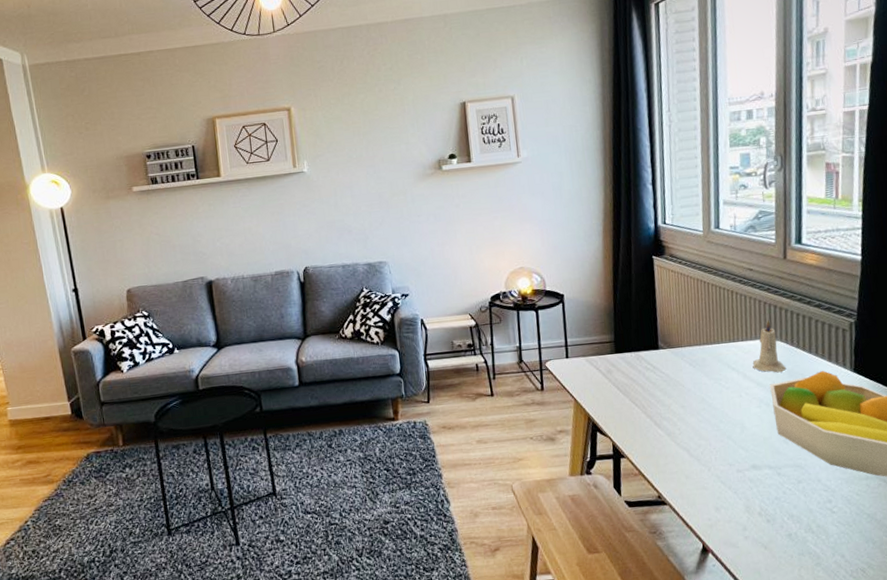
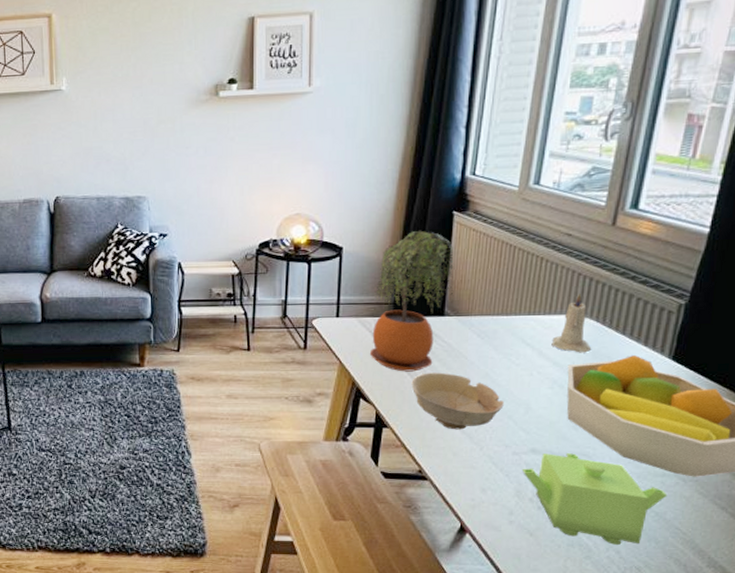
potted plant: none [597,274,664,404] -> present [370,230,454,372]
bowl: none [639,401,722,454] -> present [411,372,504,430]
teapot: none [747,465,874,549] -> present [521,453,667,545]

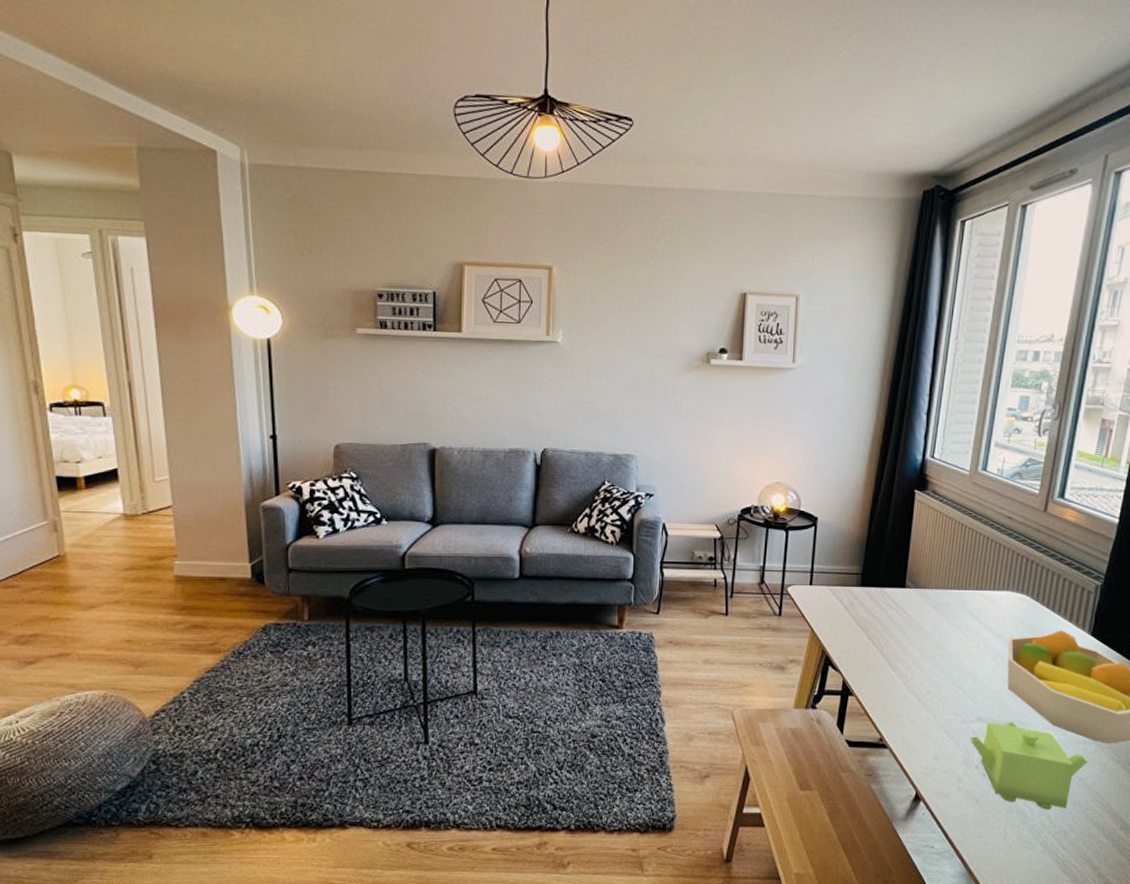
potted plant: present [370,230,454,372] -> none [839,505,915,641]
bowl: present [411,372,504,430] -> none [875,642,955,698]
candle: present [551,294,592,353] -> none [995,572,1028,627]

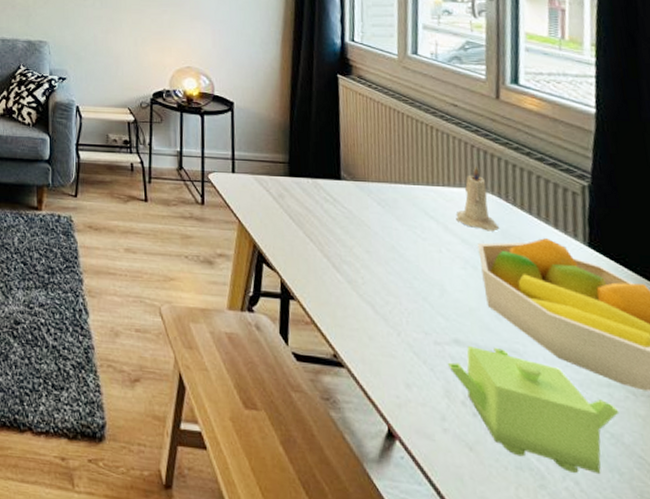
candle: none [995,572,1028,627] -> present [455,167,500,232]

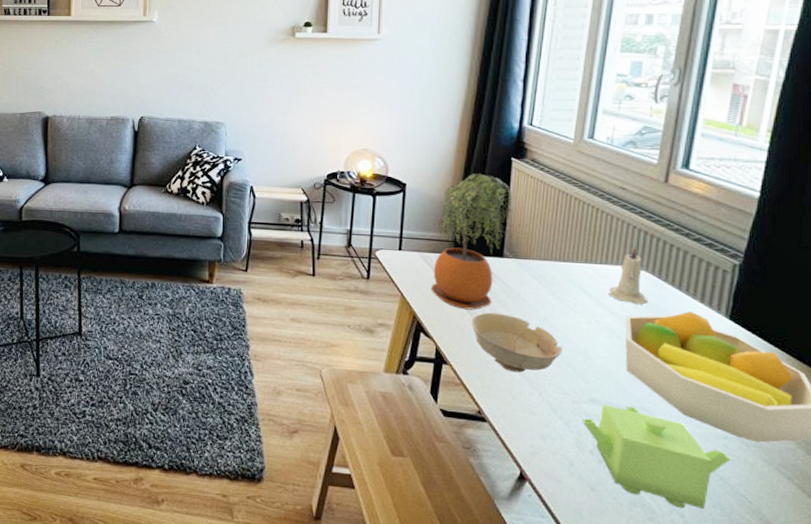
potted plant: none [269,90,348,238] -> present [431,173,513,310]
bowl: none [315,240,416,310] -> present [471,312,563,373]

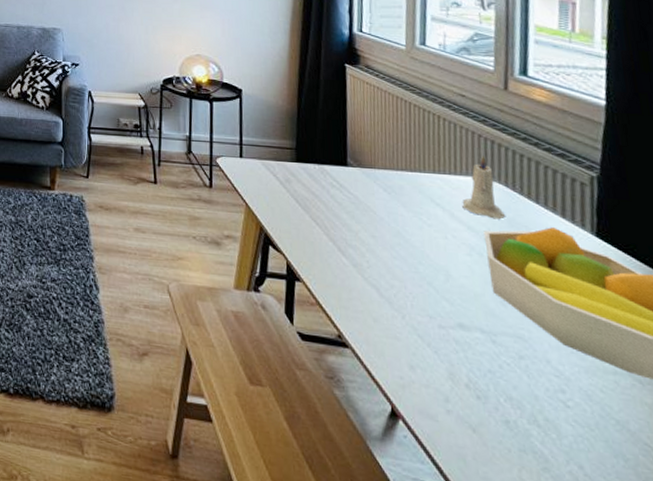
potted plant: present [431,173,513,310] -> none [276,79,355,222]
bowl: present [471,312,563,373] -> none [321,225,421,293]
teapot: present [581,404,731,510] -> none [451,331,625,460]

